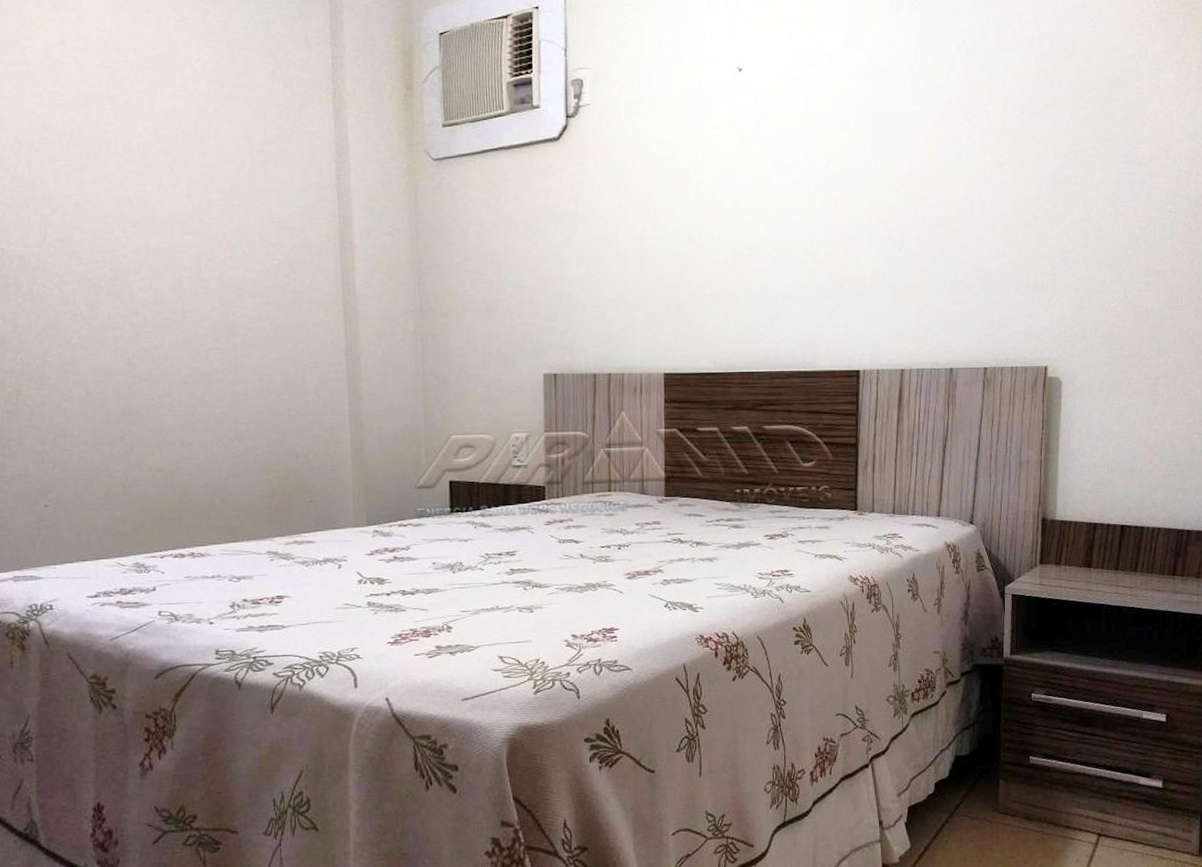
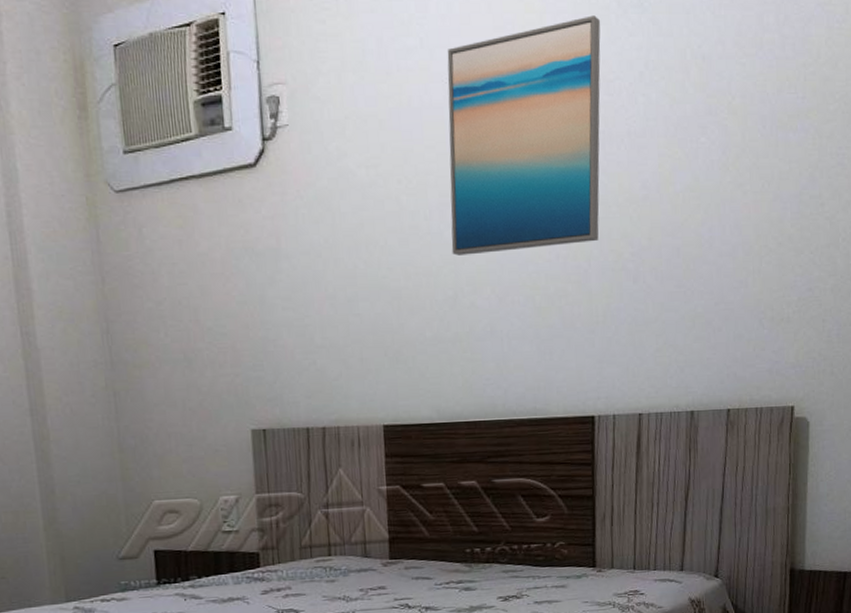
wall art: none [732,13,875,222] -> present [447,15,601,256]

